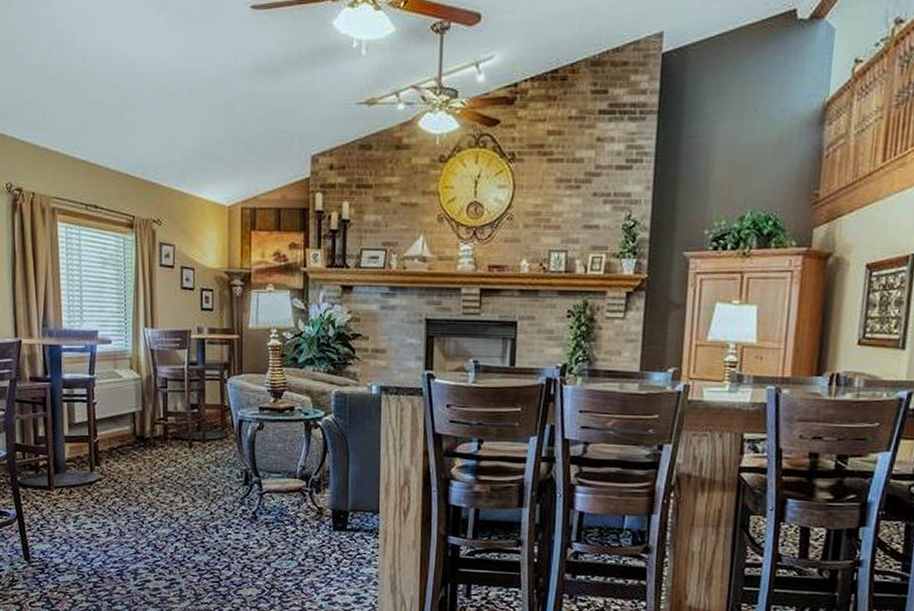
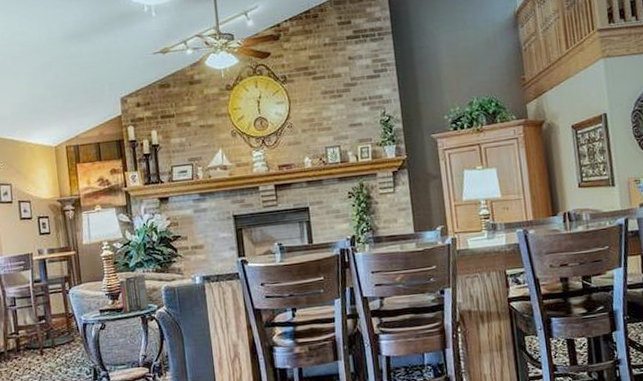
books: none [285,373,315,415] -> present [119,274,149,313]

